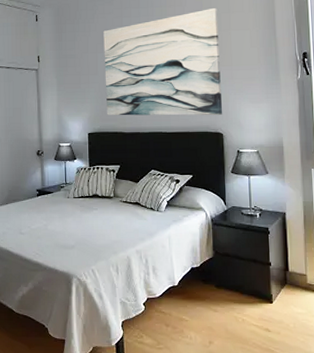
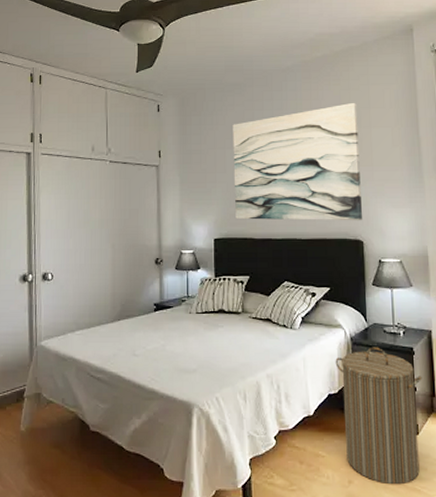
laundry hamper: none [197,227,277,346] -> present [335,347,422,485]

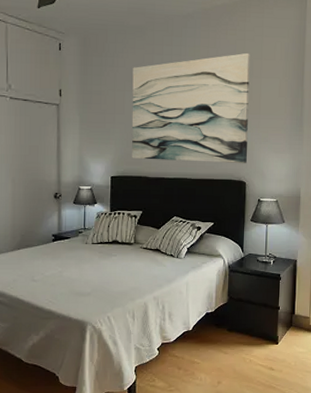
laundry hamper: present [335,347,422,485] -> none [214,273,285,384]

